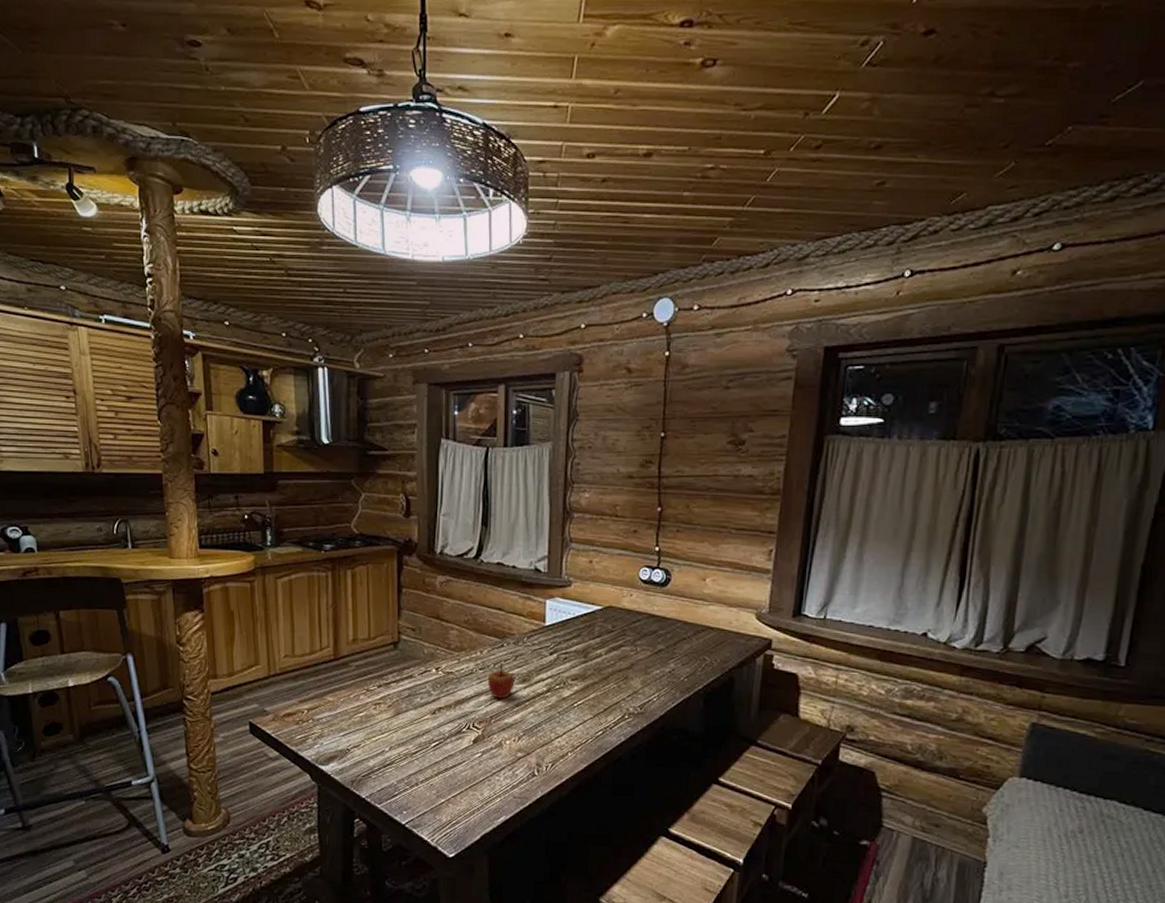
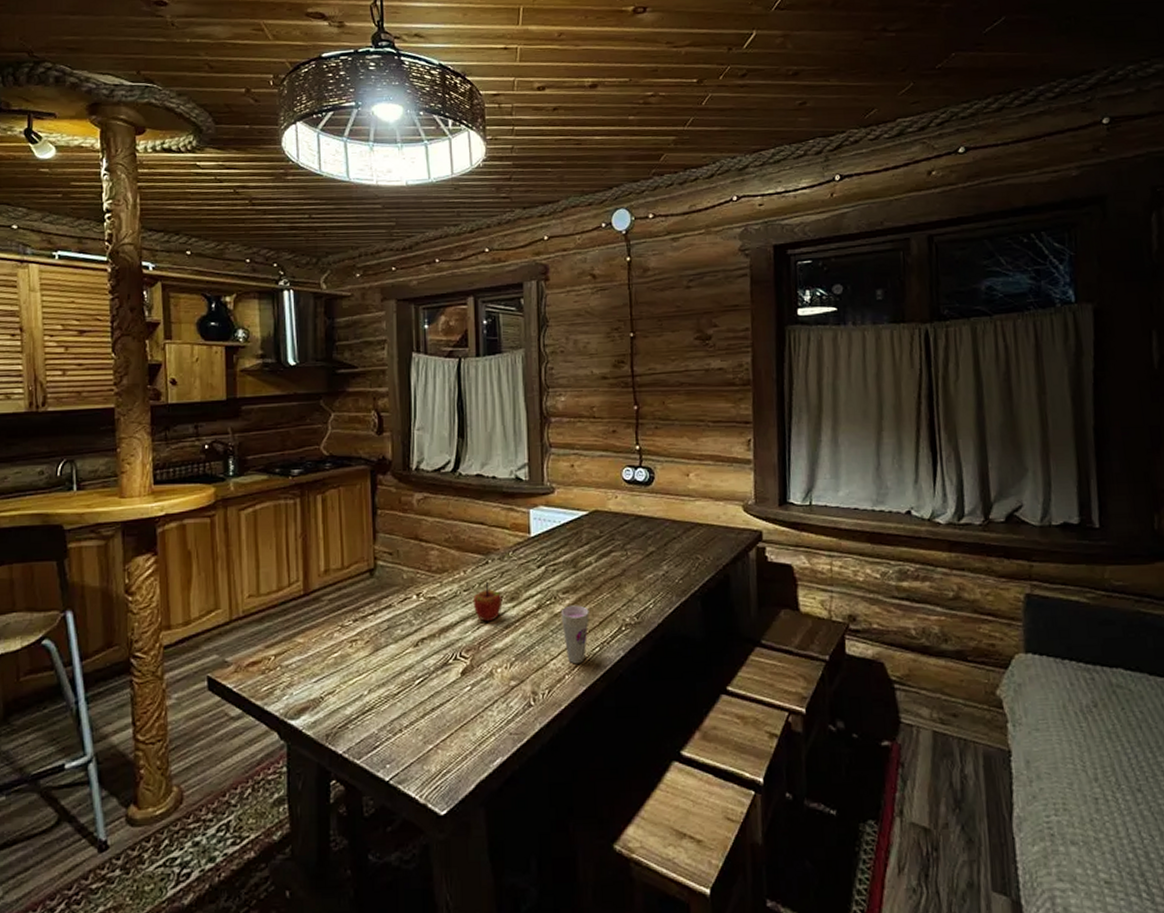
cup: none [568,691,595,744] -> present [560,605,590,665]

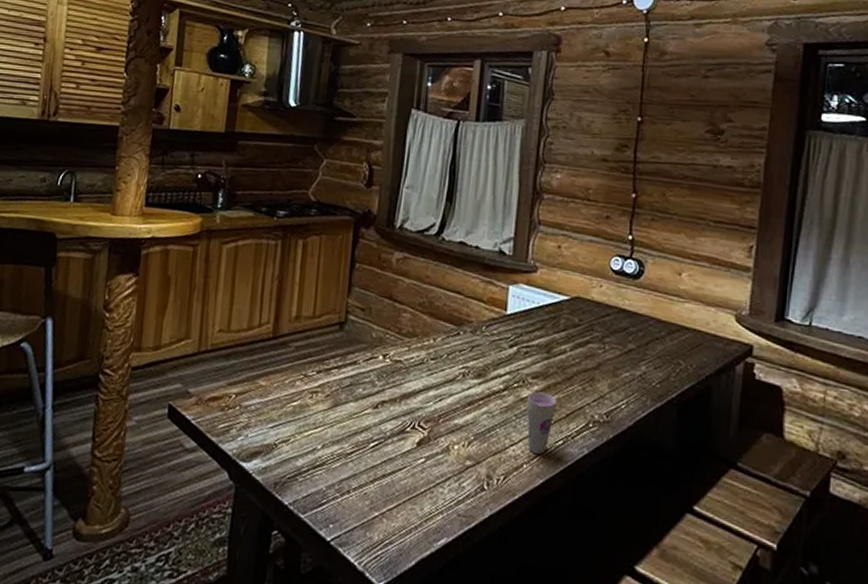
apple: present [472,582,503,622] -> none [438,354,470,396]

